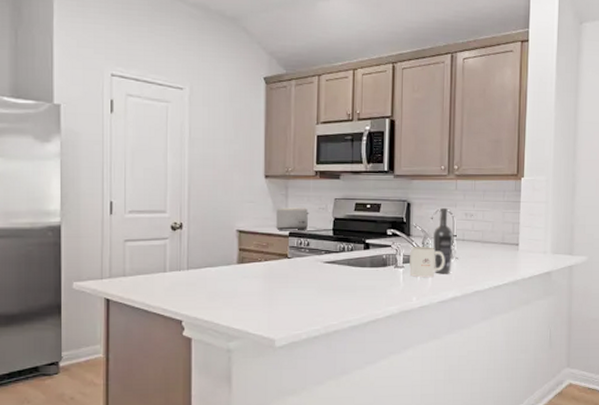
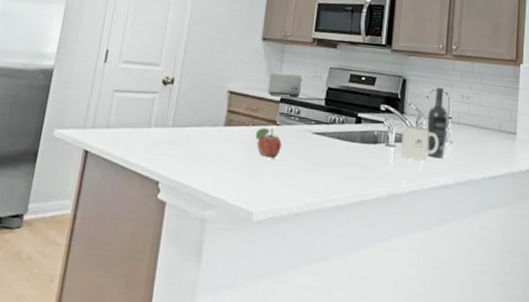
fruit: none [268,261,295,290] -> present [255,127,282,159]

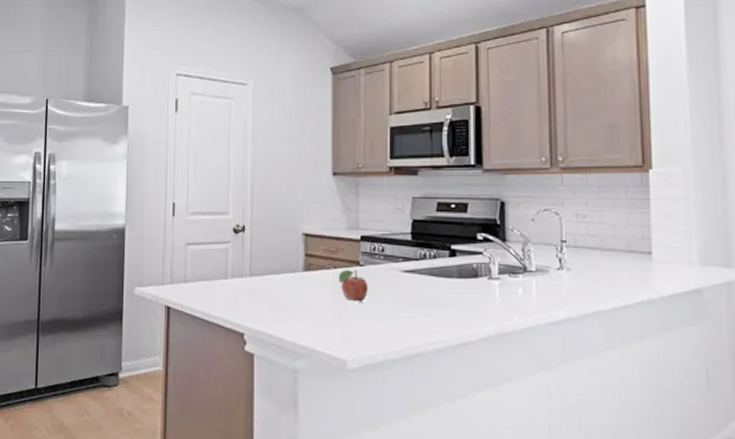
toaster: present [267,71,303,98] -> none [345,208,383,235]
mug: present [401,125,438,161] -> none [507,254,552,293]
wine bottle: present [426,87,449,159] -> none [536,207,562,289]

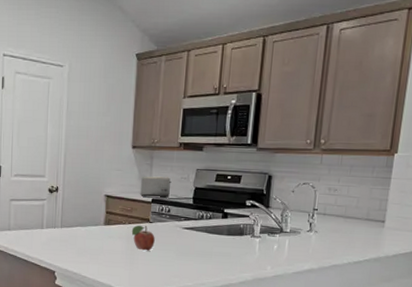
toaster: none [345,208,383,235] -> present [139,176,172,198]

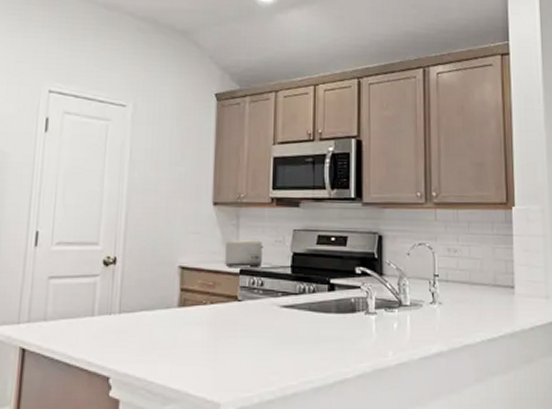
fruit: present [131,225,155,251] -> none [214,304,246,340]

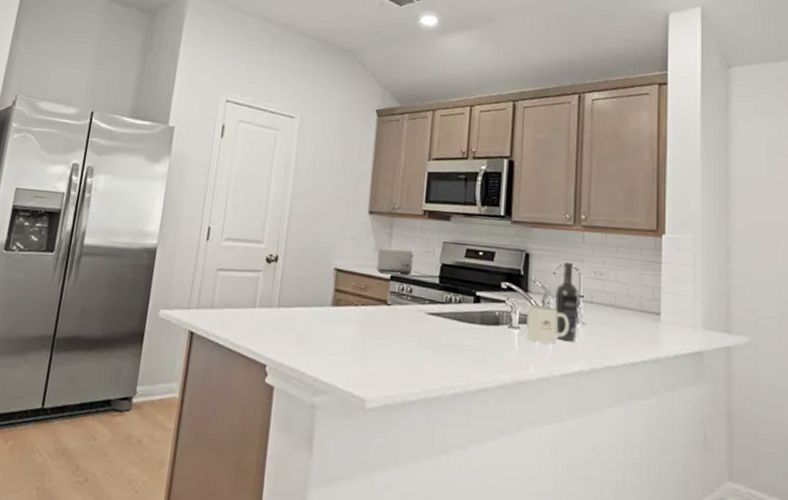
mug: none [383,288,425,327] -> present [526,305,569,345]
wine bottle: none [411,241,435,323] -> present [555,261,580,342]

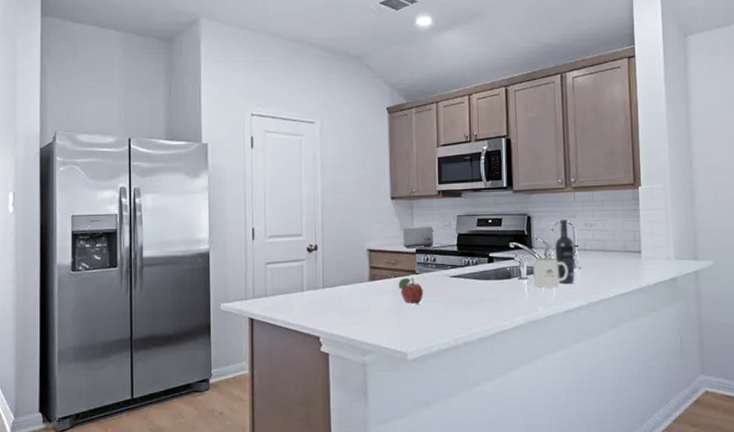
fruit: none [364,307,394,342] -> present [398,277,423,305]

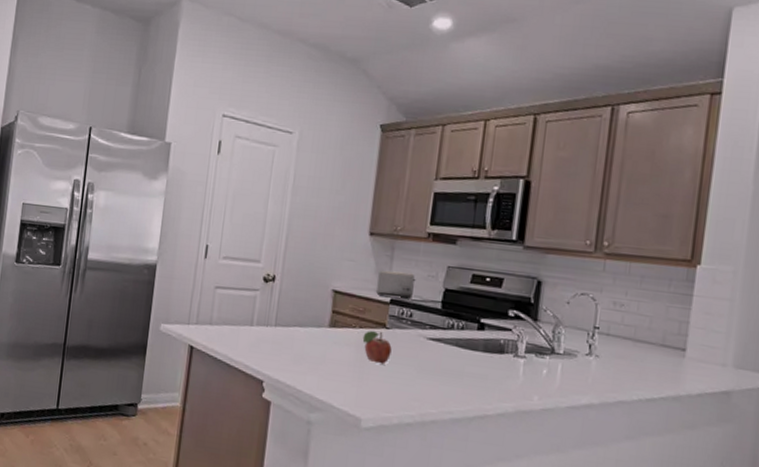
mug: present [533,258,568,289] -> none [532,334,581,376]
wine bottle: present [555,219,575,284] -> none [565,291,595,374]

